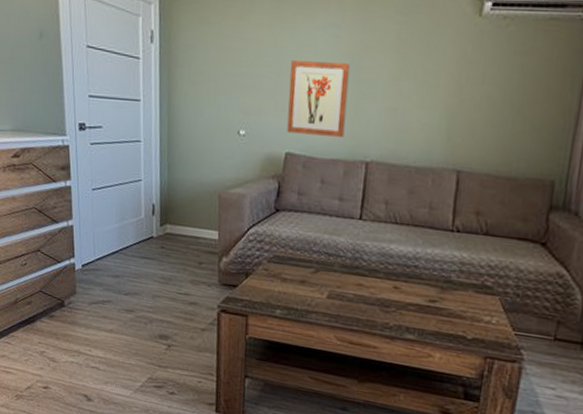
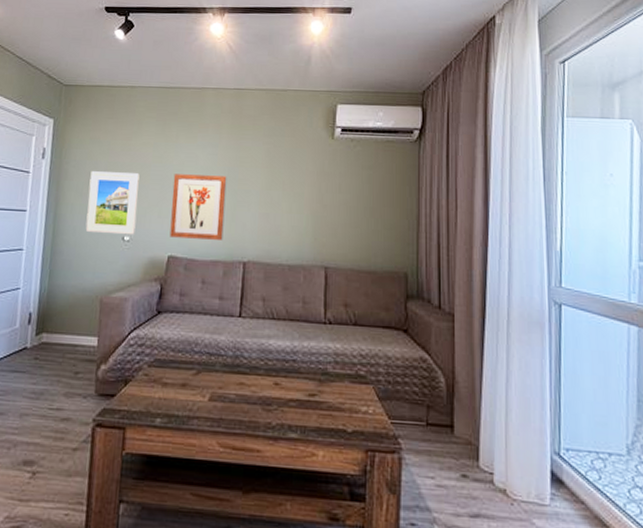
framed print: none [200,57,253,129] -> present [85,171,140,235]

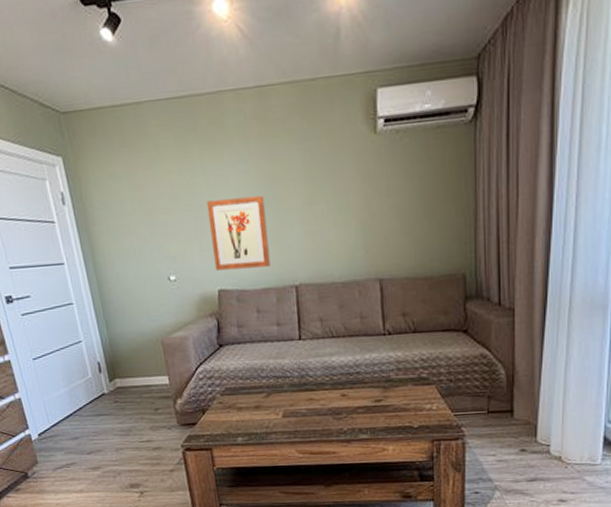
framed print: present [85,171,140,235] -> none [118,206,180,277]

